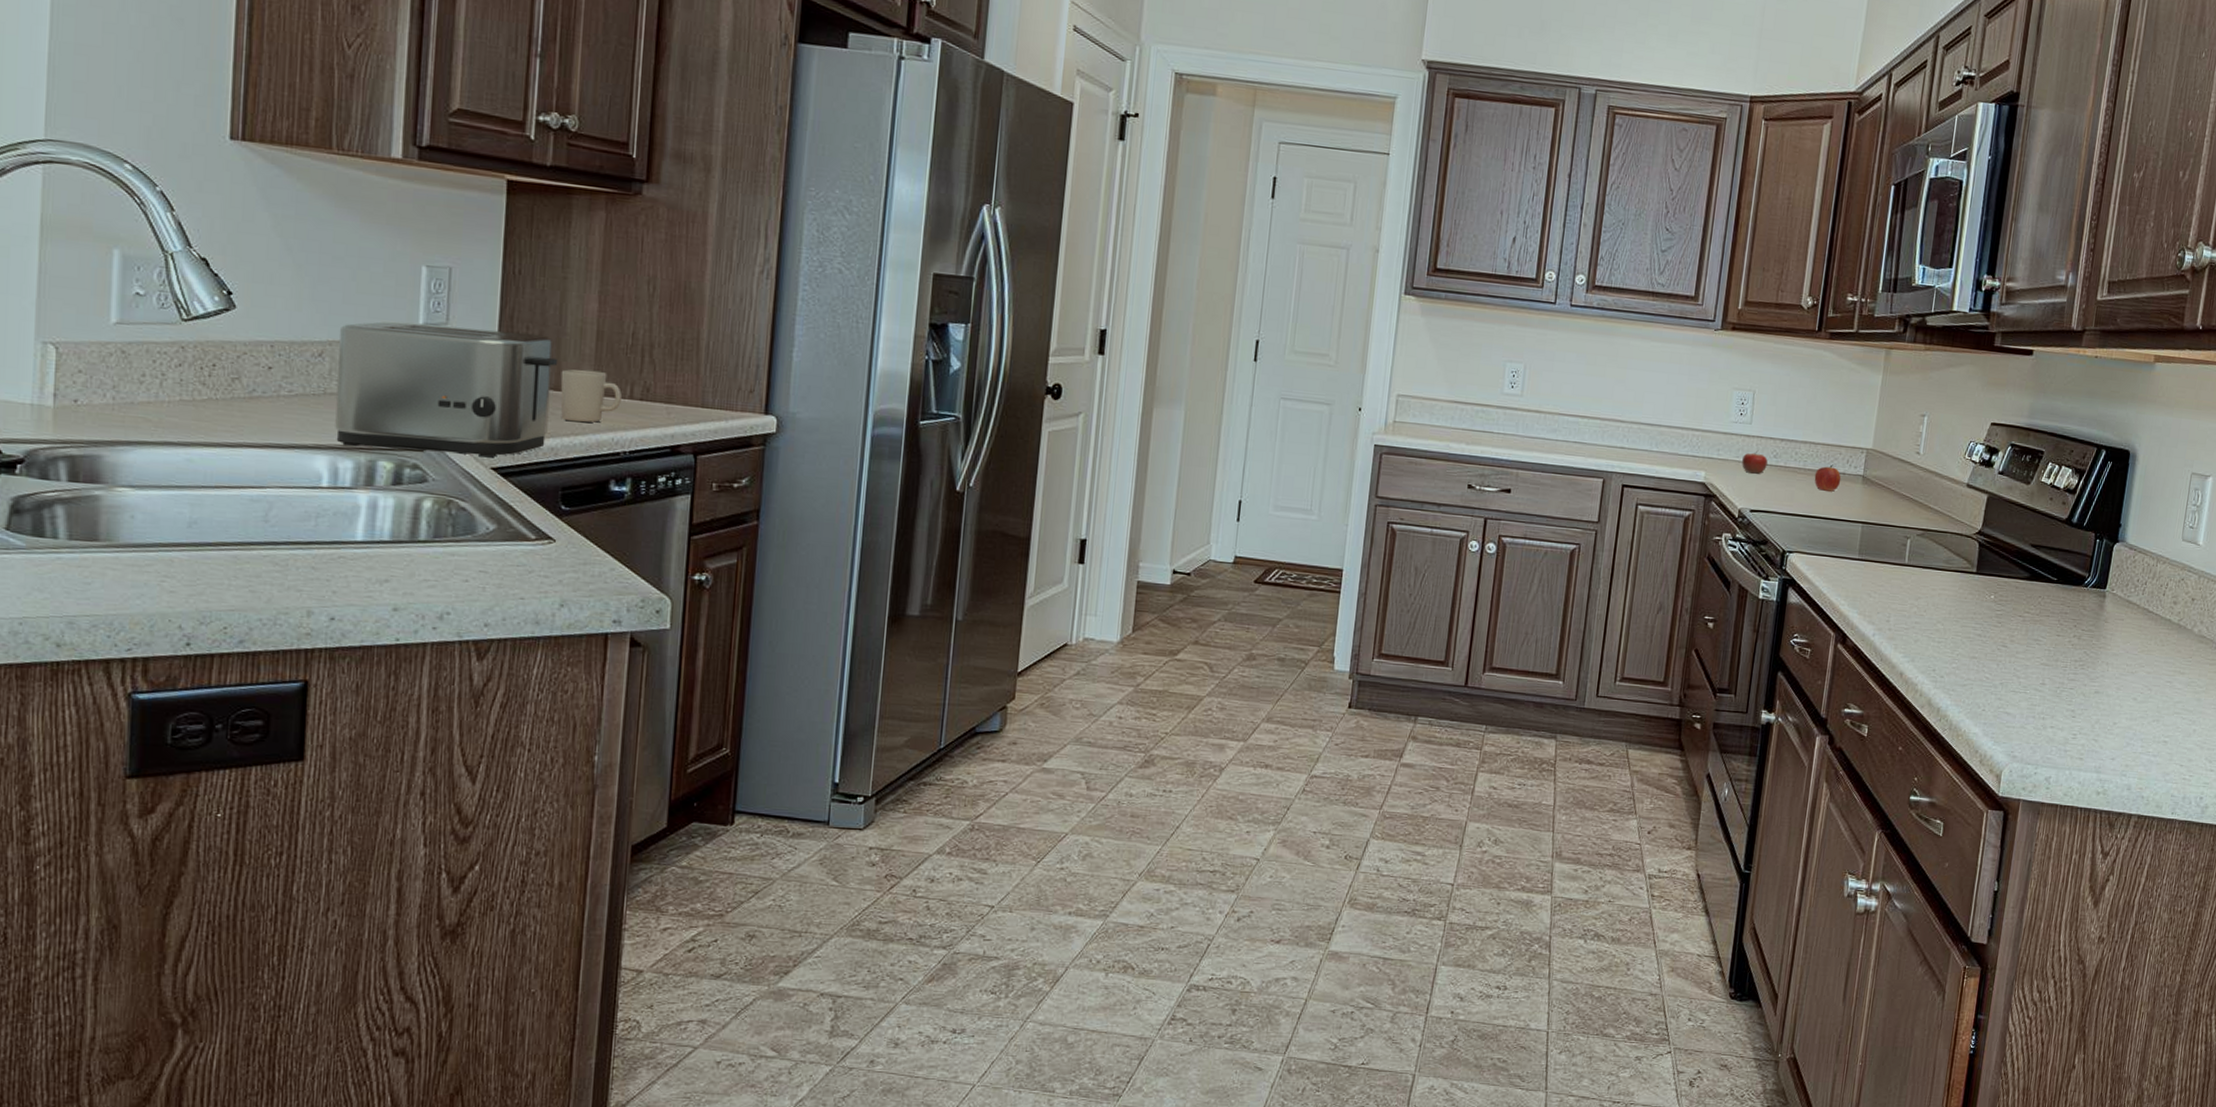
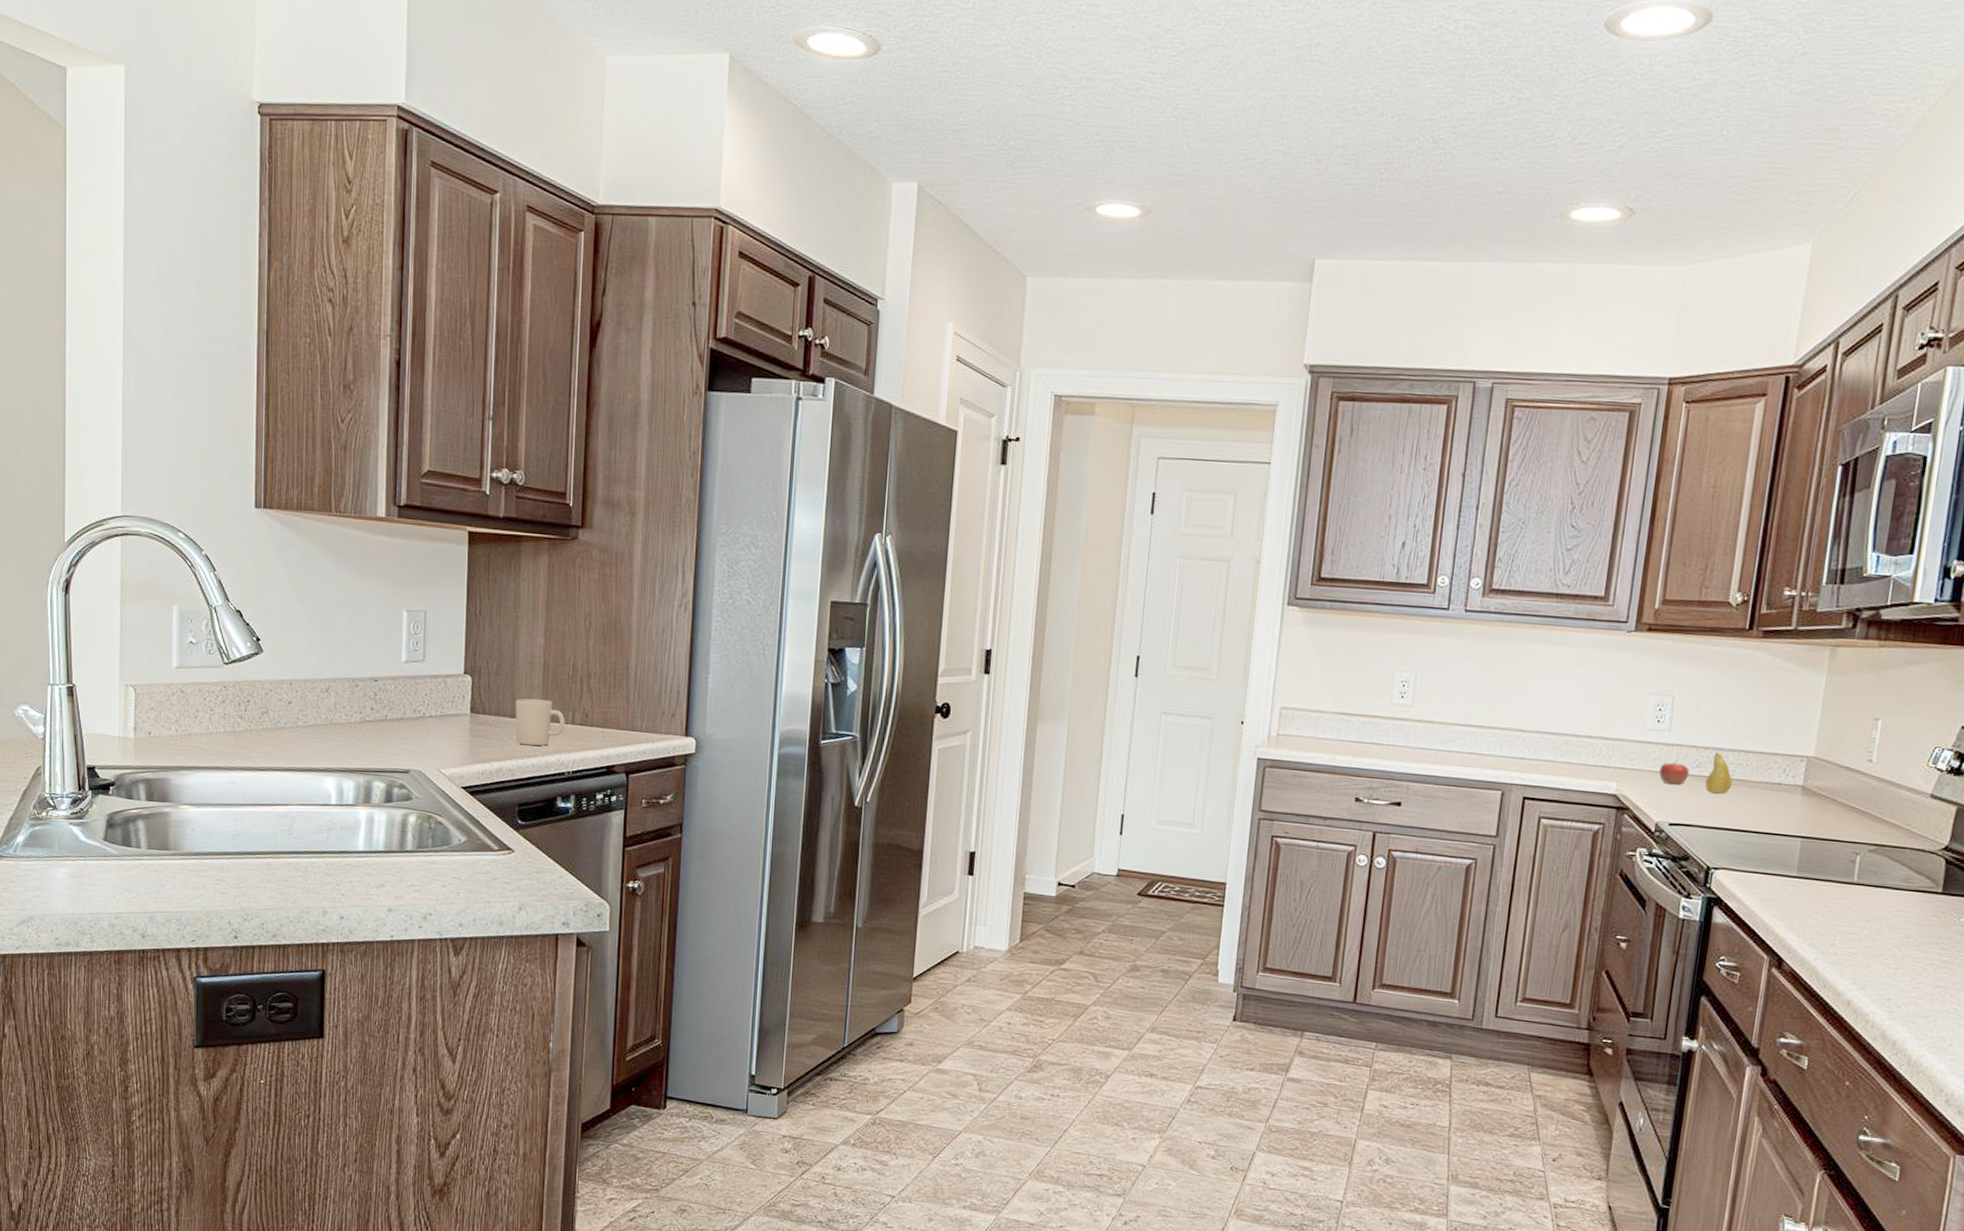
toaster: present [335,322,559,458] -> none [340,660,513,778]
fruit: none [1781,443,1805,483] -> present [1705,751,1733,794]
fruit: present [1814,464,1842,492] -> none [1744,774,1777,804]

